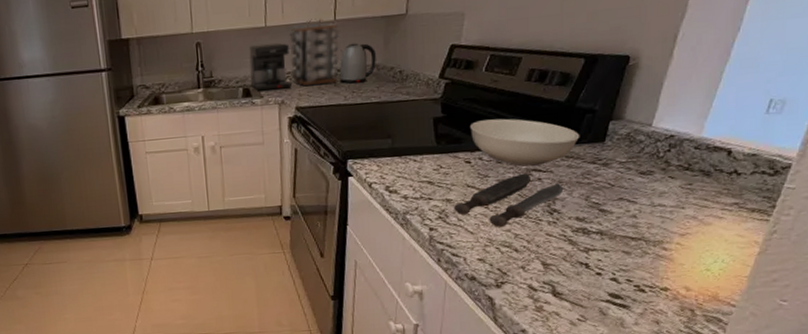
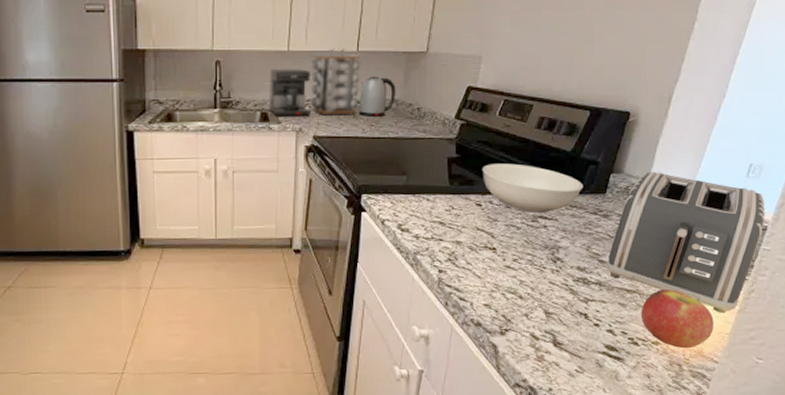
knife: present [454,173,563,227] -> none [464,219,566,272]
toaster: none [607,115,790,256] -> present [606,171,766,313]
fruit: none [647,235,730,294] -> present [640,289,714,349]

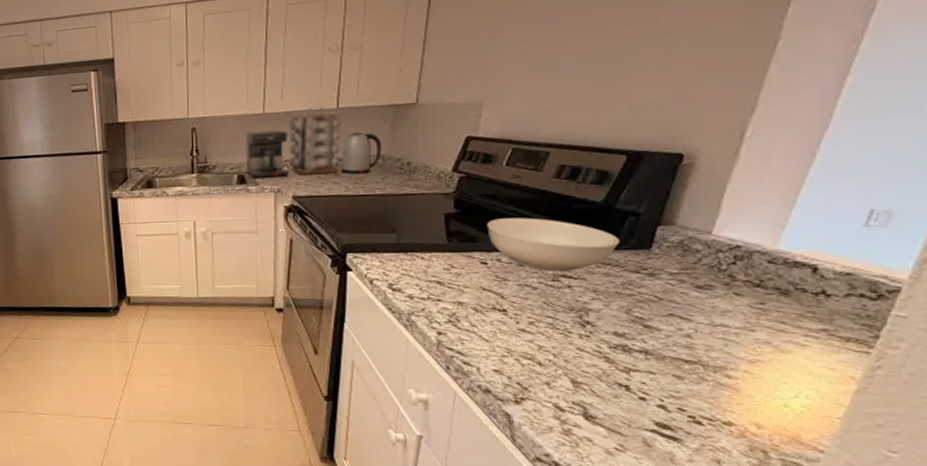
toaster: present [606,171,766,313] -> none [653,222,899,392]
fruit: present [640,289,714,349] -> none [705,362,816,433]

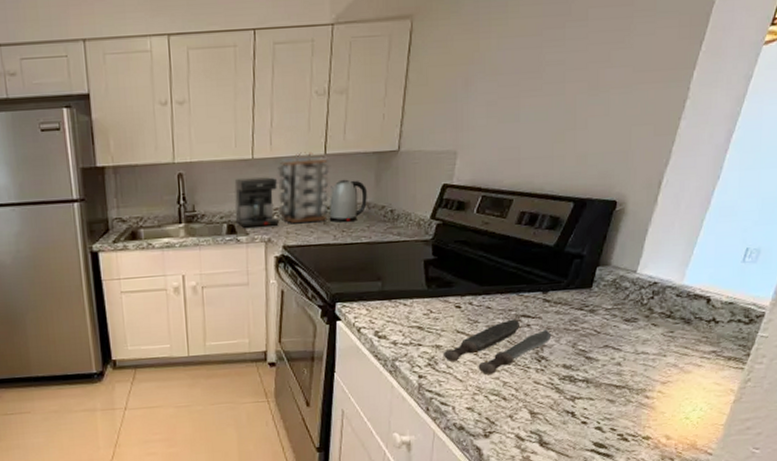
knife: none [467,279,598,336] -> present [444,319,551,375]
bowl: present [486,217,620,271] -> none [460,262,568,312]

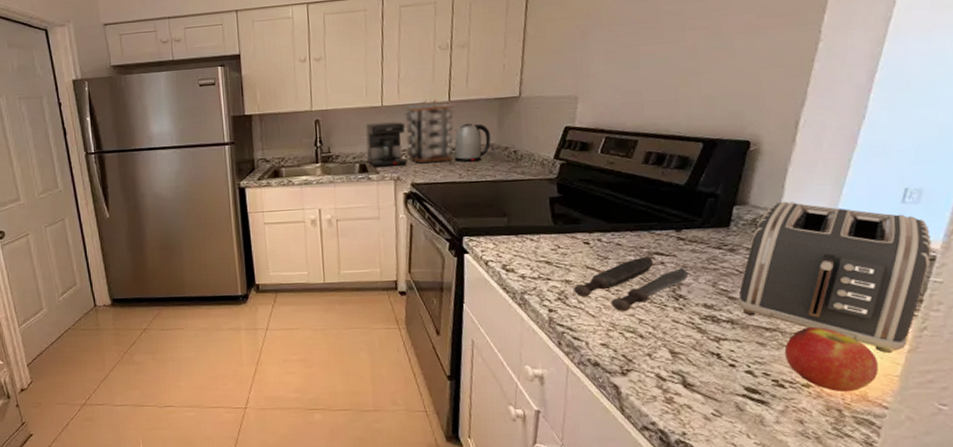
toaster: none [593,261,763,404] -> present [737,201,933,353]
fruit: none [630,383,708,442] -> present [784,327,878,393]

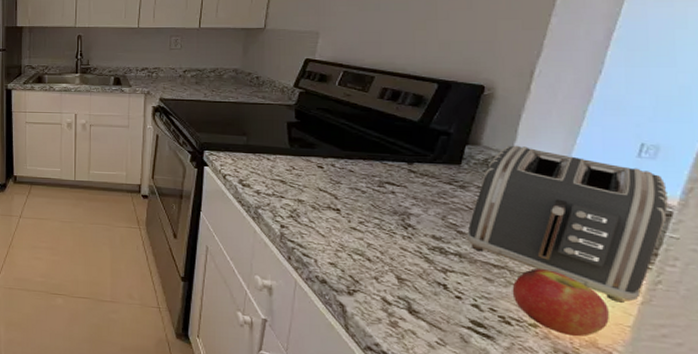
coffee maker: present [366,122,407,167] -> none [121,43,157,81]
spice rack: present [406,99,453,163] -> none [157,25,202,82]
kettle: present [454,123,491,162] -> none [201,48,235,83]
knife: present [574,256,688,311] -> none [306,184,417,234]

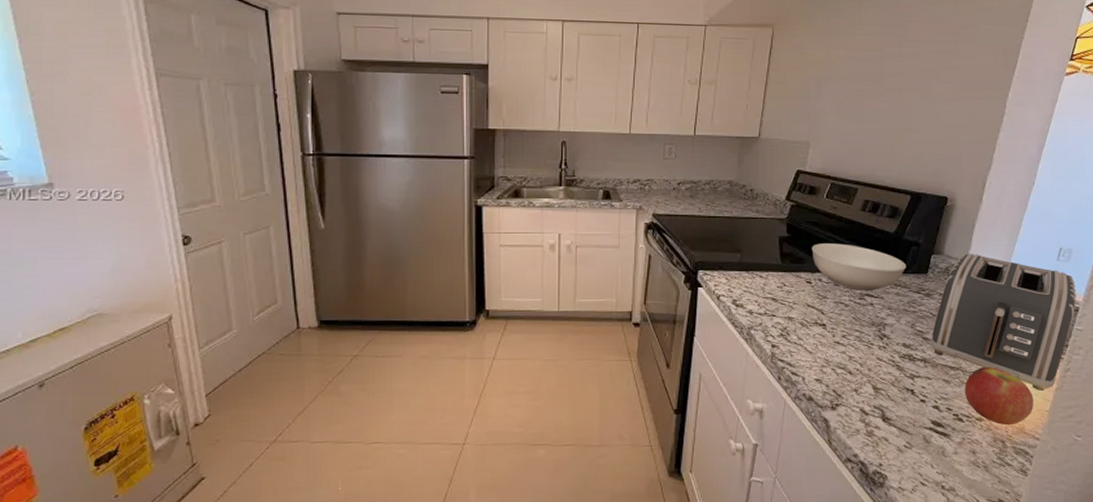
bowl: none [322,129,435,179] -> present [811,243,907,291]

